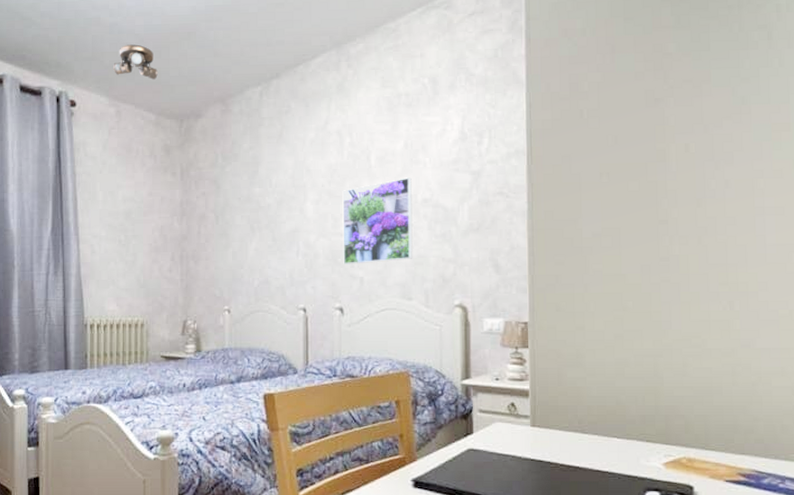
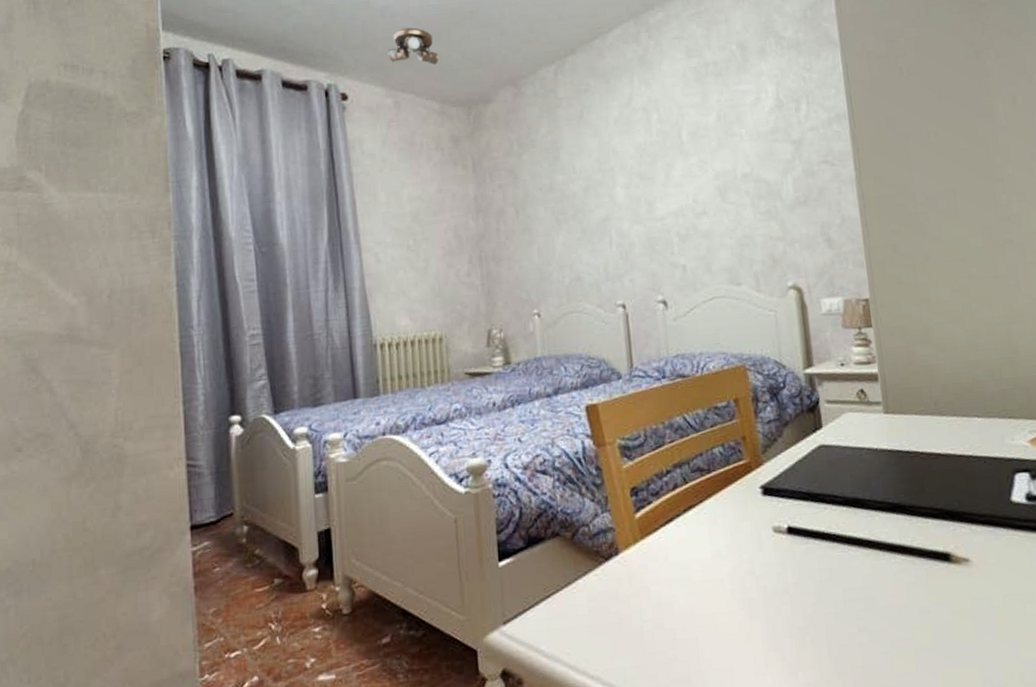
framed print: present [342,177,413,265] -> none [654,152,738,252]

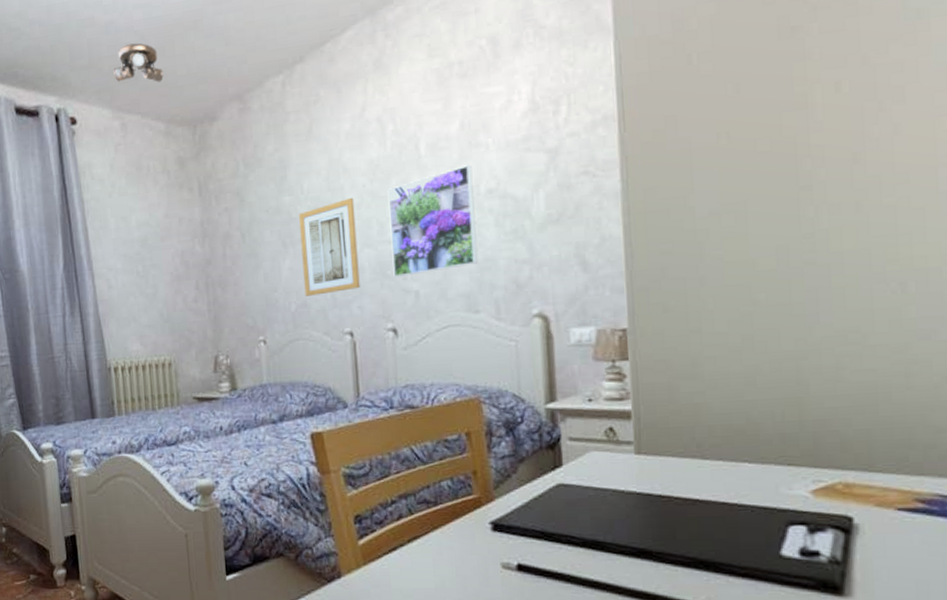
wall art: none [572,177,631,270] -> present [299,197,360,296]
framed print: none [654,152,738,252] -> present [387,165,478,277]

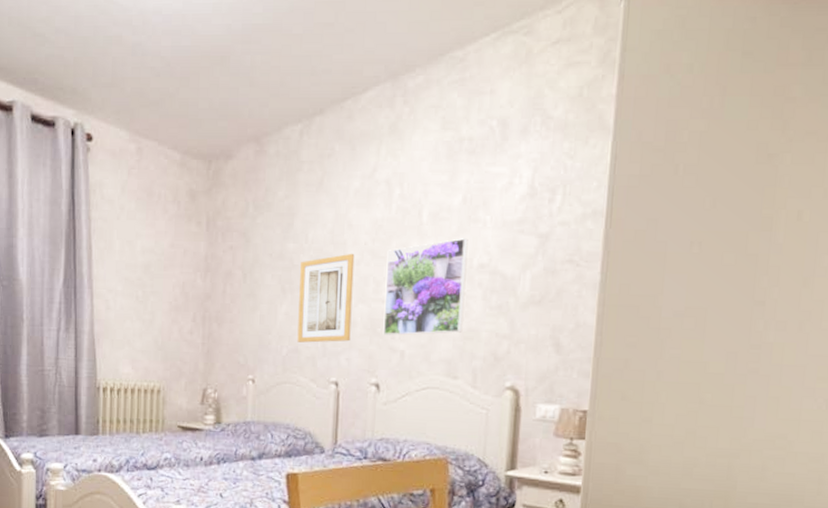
ceiling light: present [113,43,164,82] -> none [135,69,185,112]

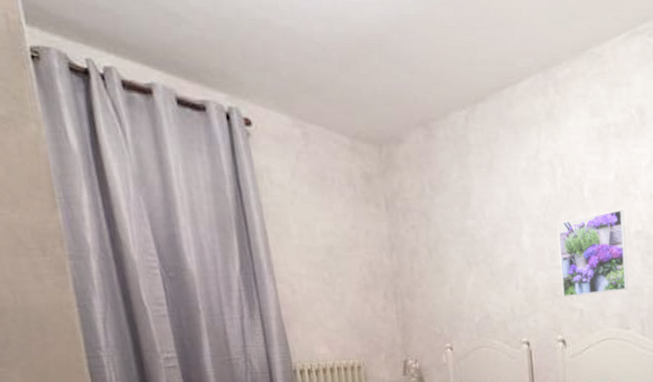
wall art: present [297,253,355,343] -> none [482,226,535,310]

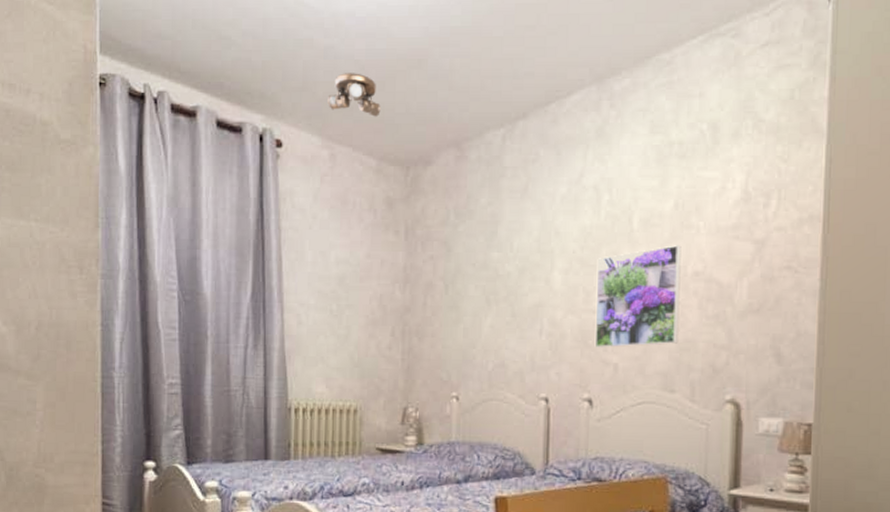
ceiling light: none [292,54,348,97] -> present [327,73,381,117]

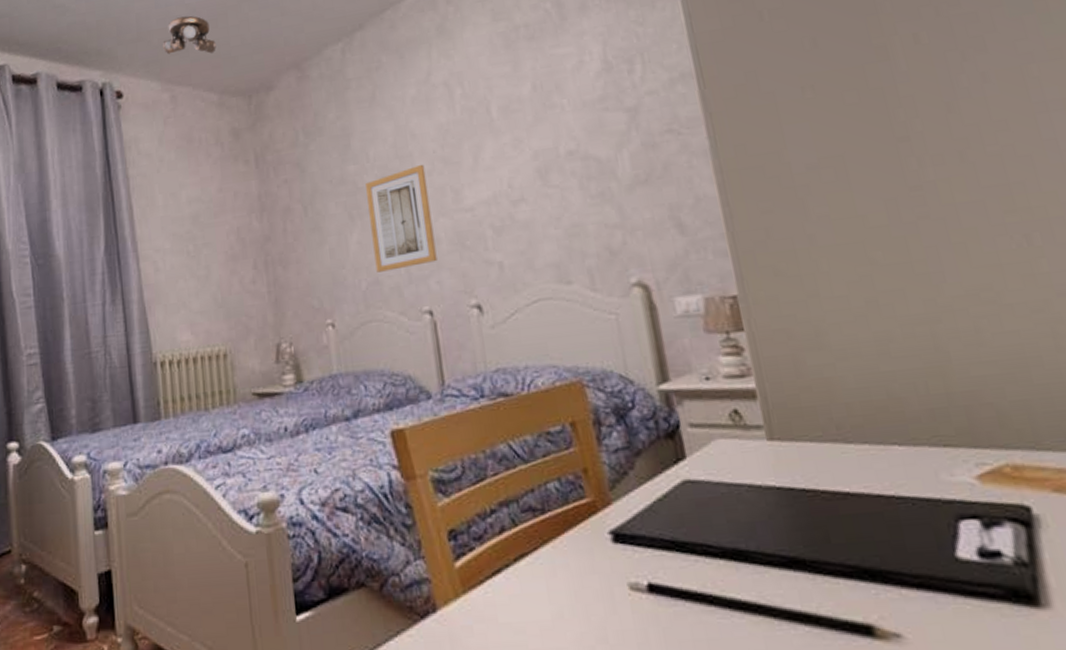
wall art: none [504,262,563,357] -> present [366,164,437,273]
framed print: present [594,245,682,348] -> none [460,127,565,248]

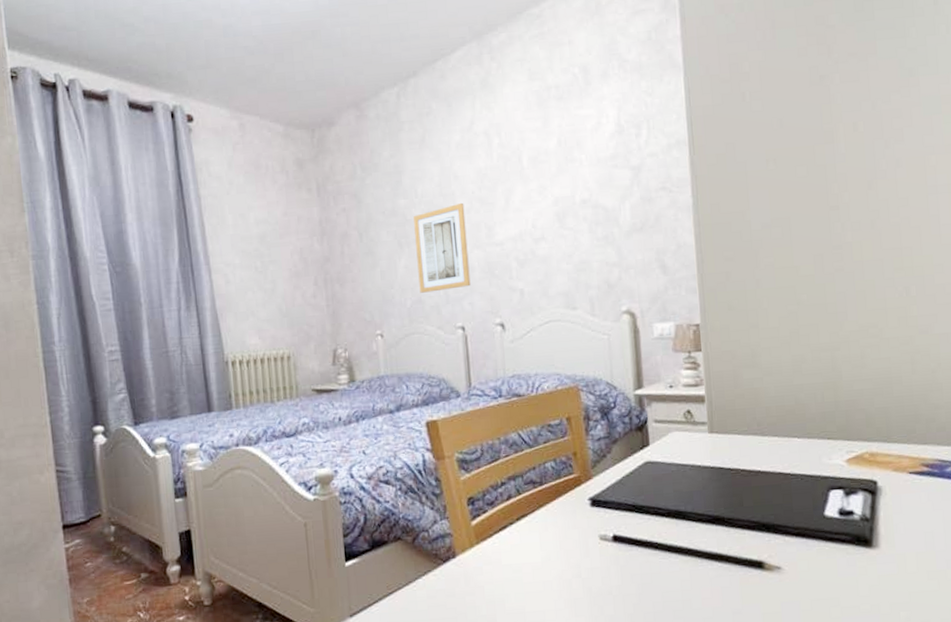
ceiling light: present [163,15,216,55] -> none [231,47,282,86]

